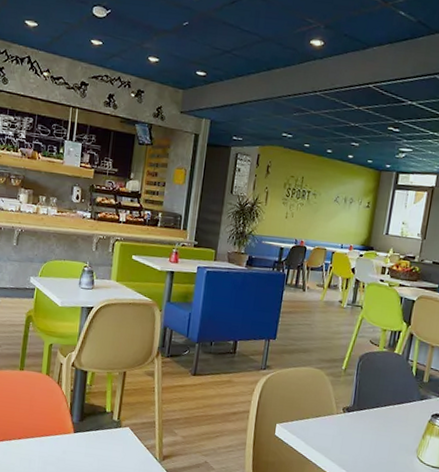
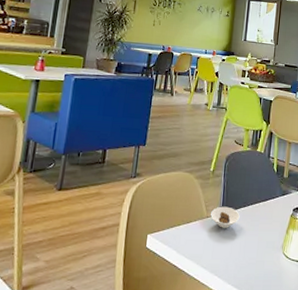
saucer: none [341,404,372,426] -> present [211,206,240,228]

